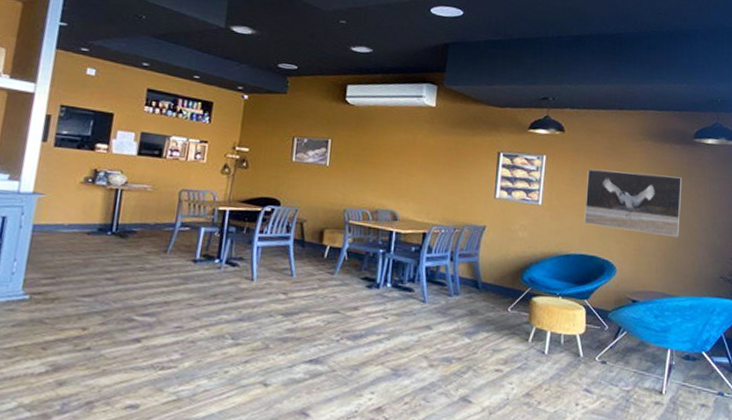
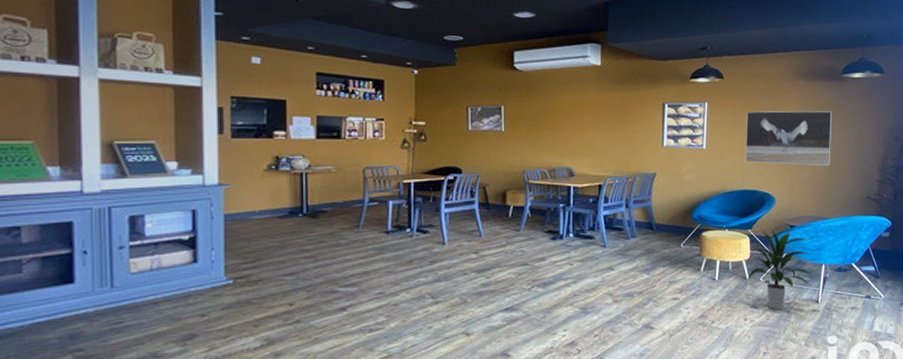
indoor plant: none [581,300,656,398] -> present [747,228,812,310]

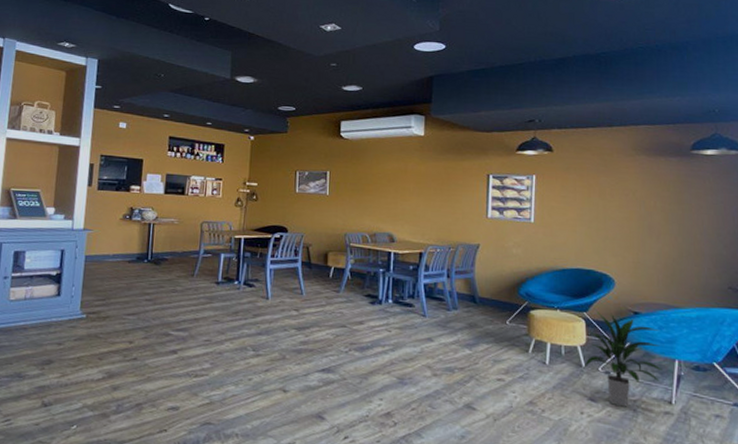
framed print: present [745,111,833,165] -> none [578,185,681,249]

